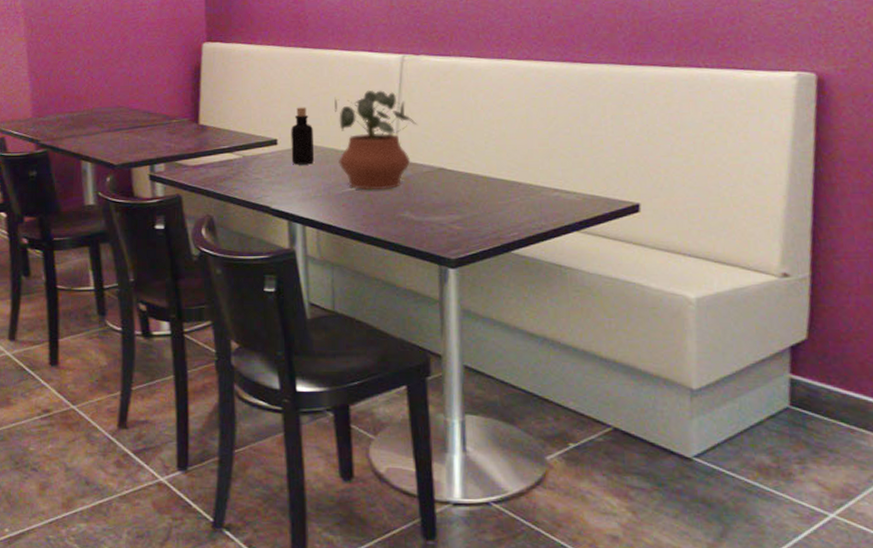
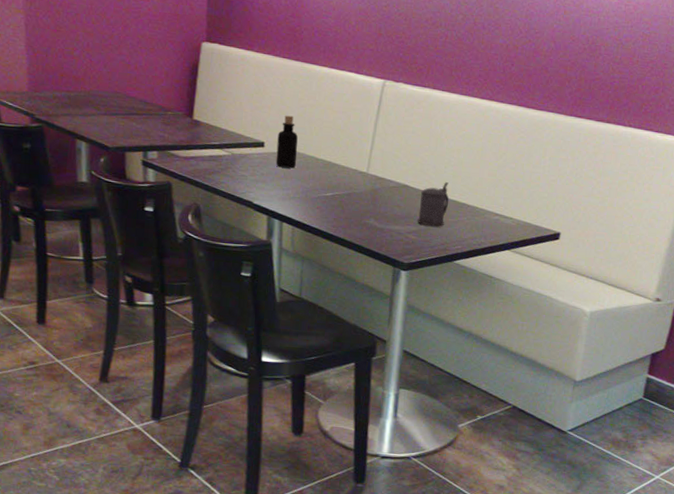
potted plant: present [334,89,417,191] -> none [317,107,390,198]
beer stein: none [460,159,496,213] -> present [417,182,449,227]

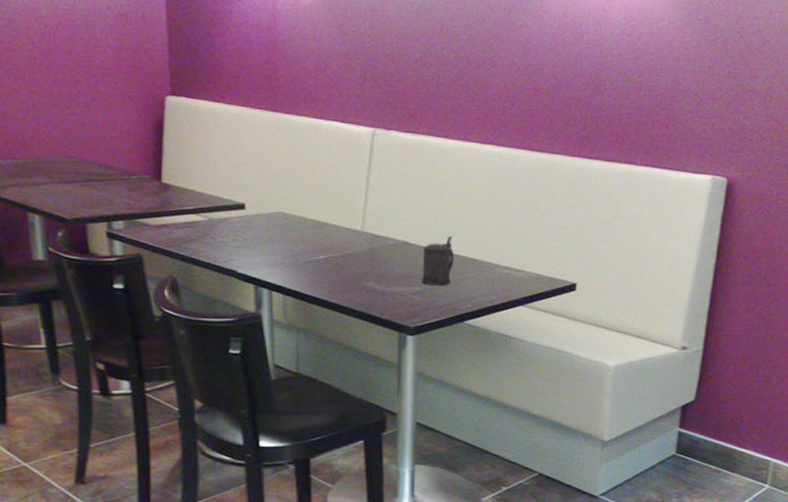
bottle: present [275,115,298,169] -> none [259,172,283,231]

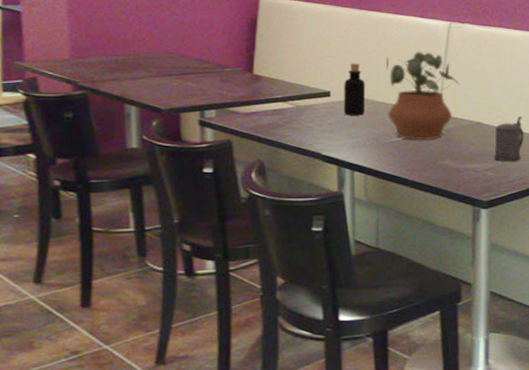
bottle: none [259,172,283,231] -> present [343,63,366,116]
potted plant: none [305,160,385,260] -> present [386,51,460,141]

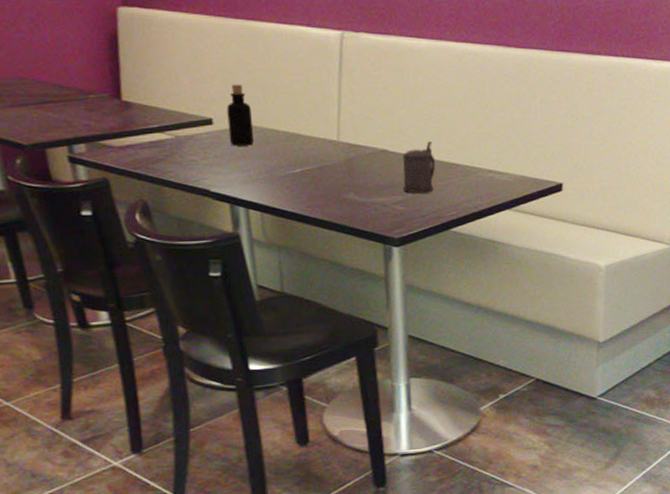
potted plant: present [386,51,460,141] -> none [272,67,359,173]

